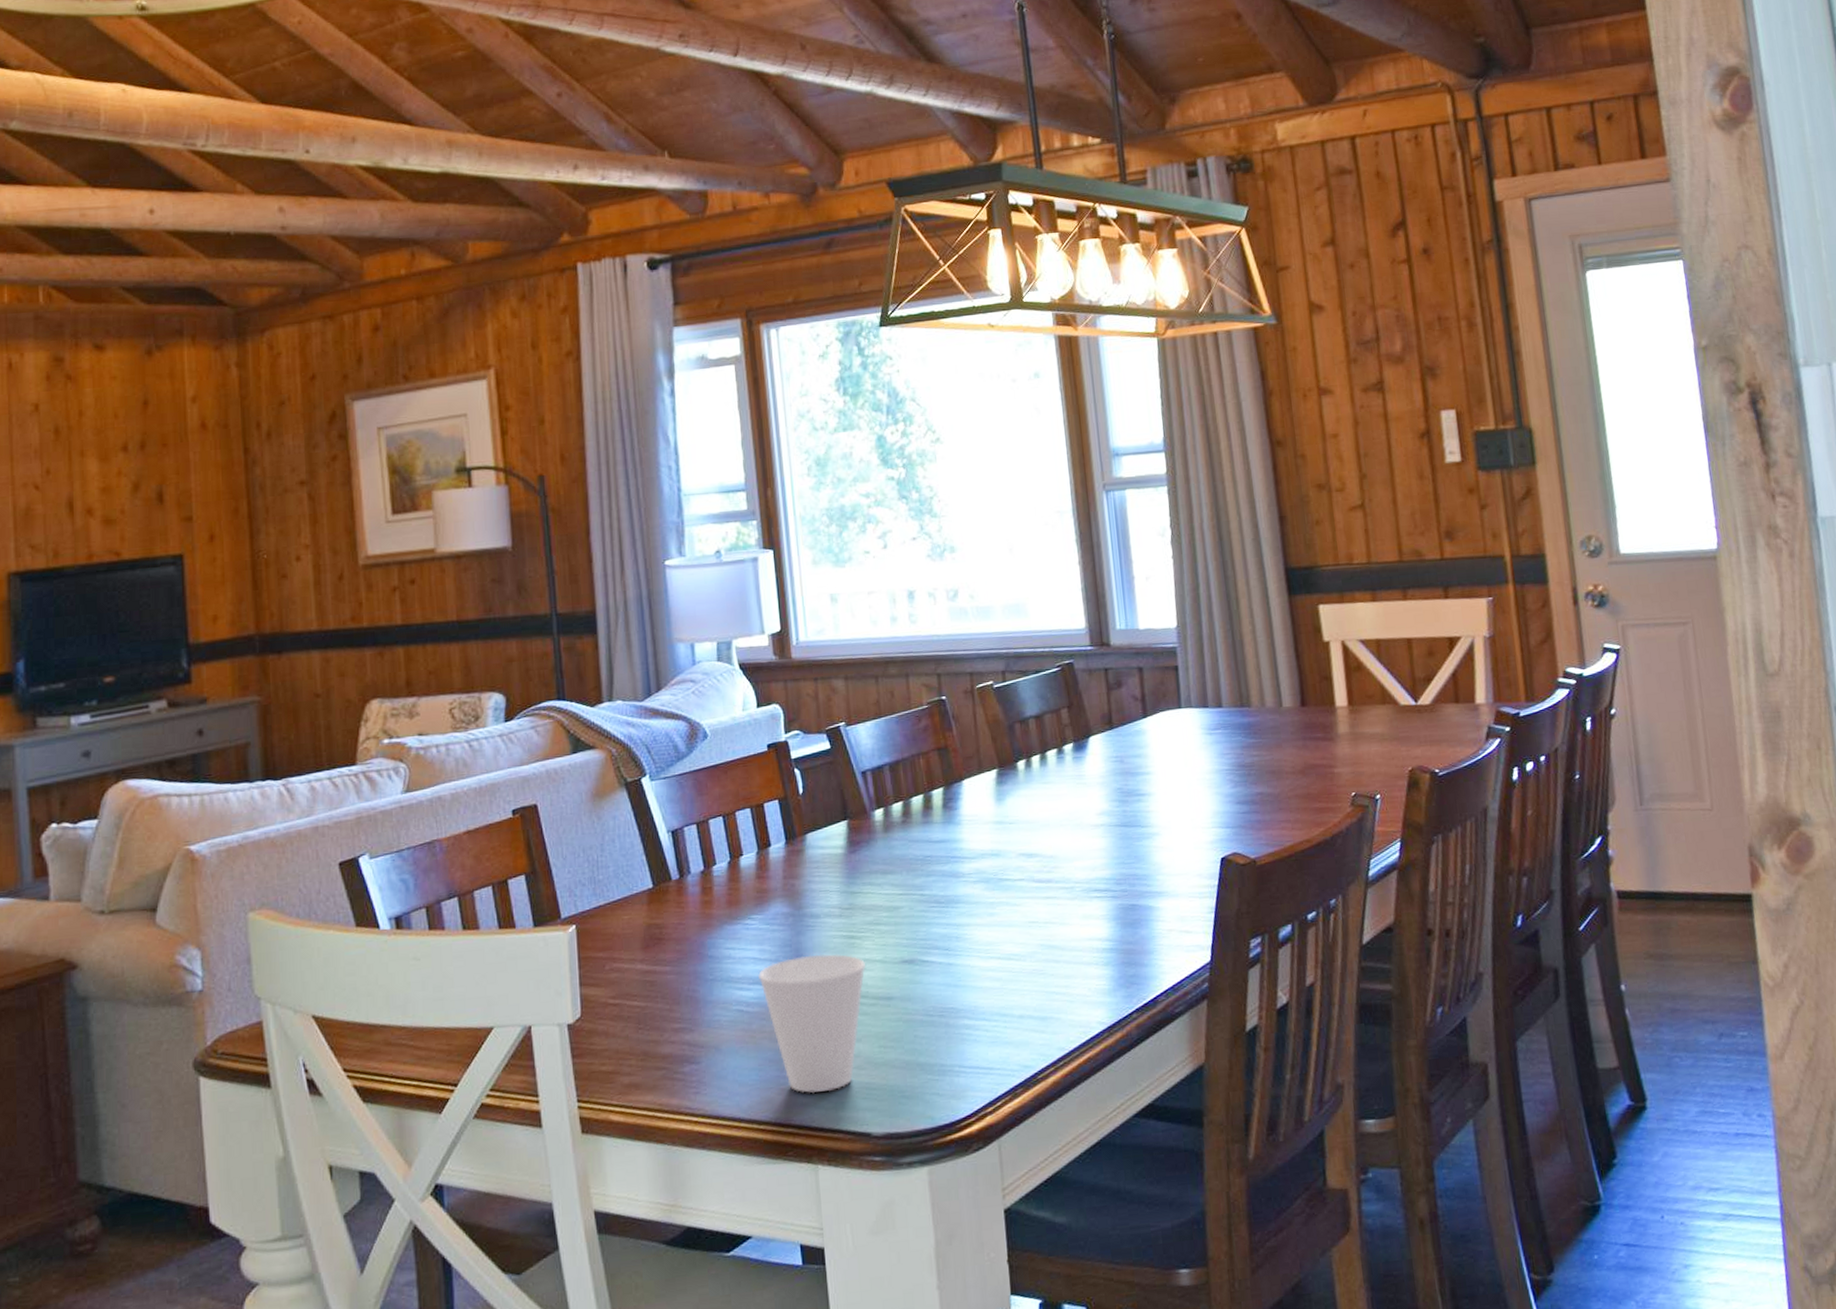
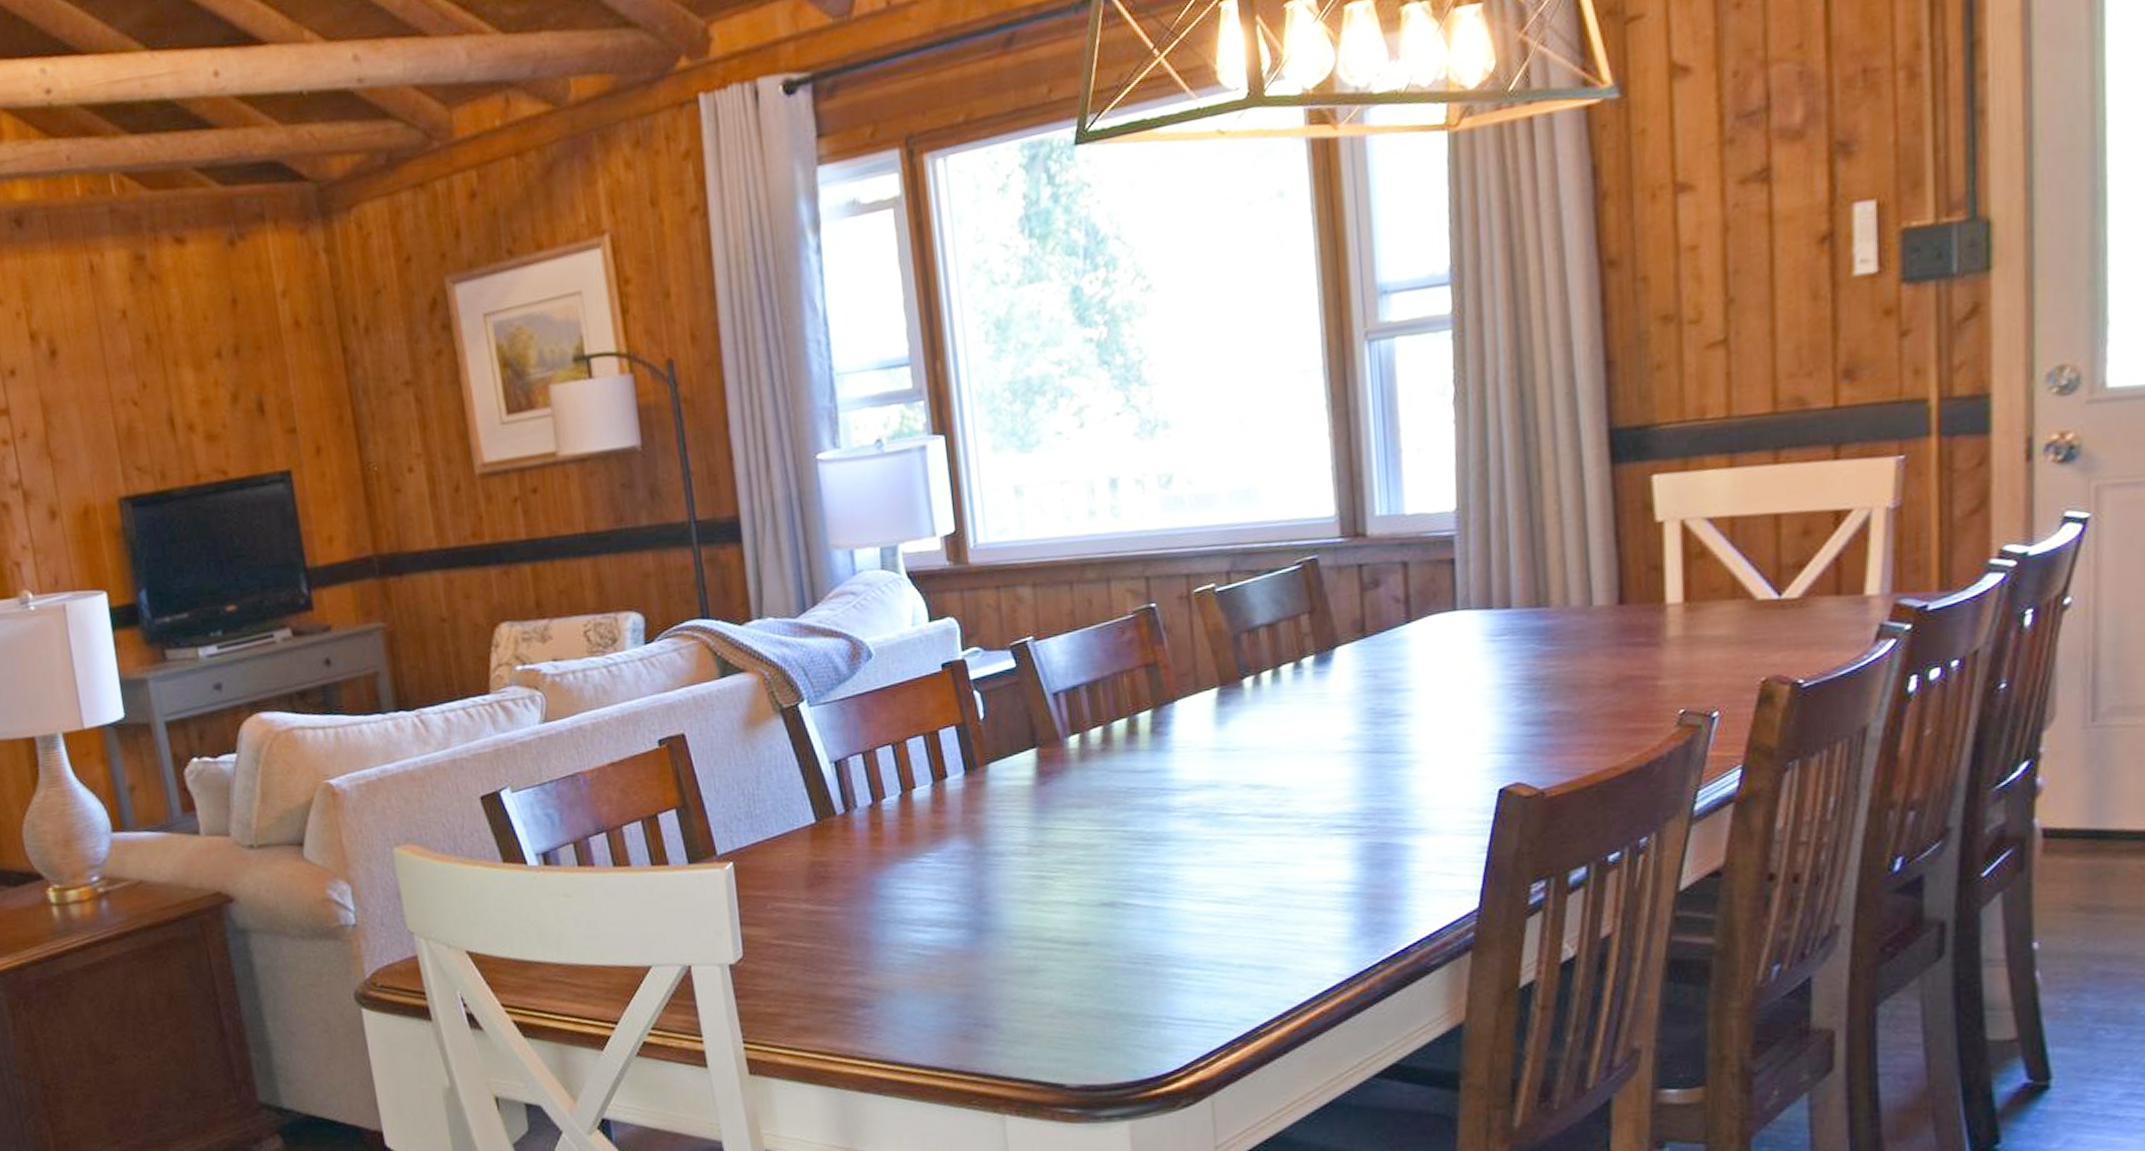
cup: present [758,953,866,1094] -> none [936,895,1058,1042]

